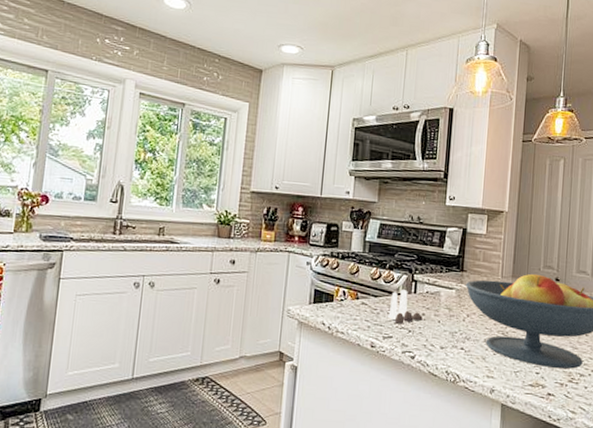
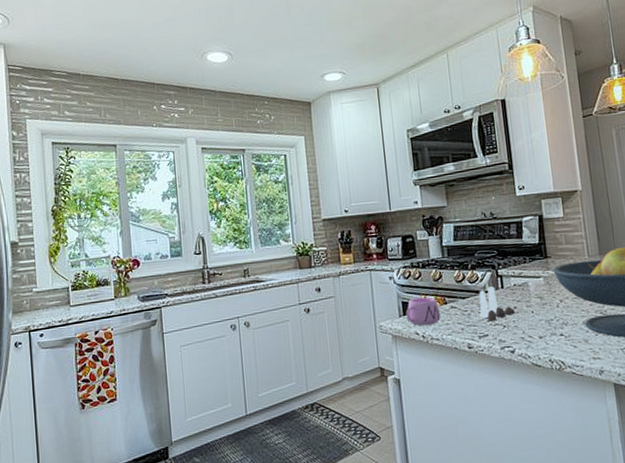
mug: none [316,287,350,317] -> present [406,296,441,326]

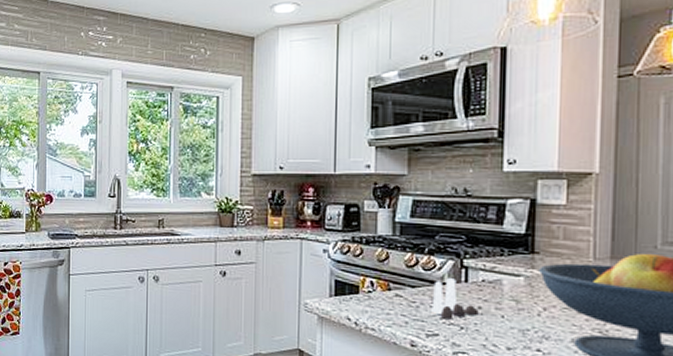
mug: present [406,296,441,326] -> none [338,277,381,312]

